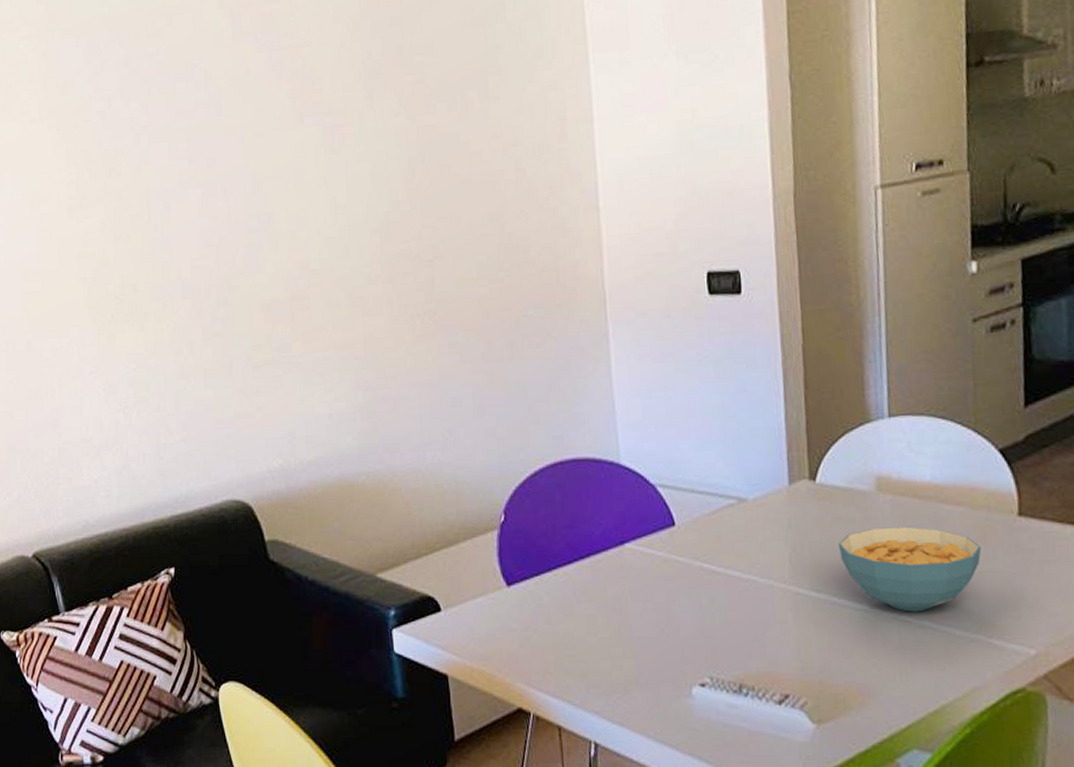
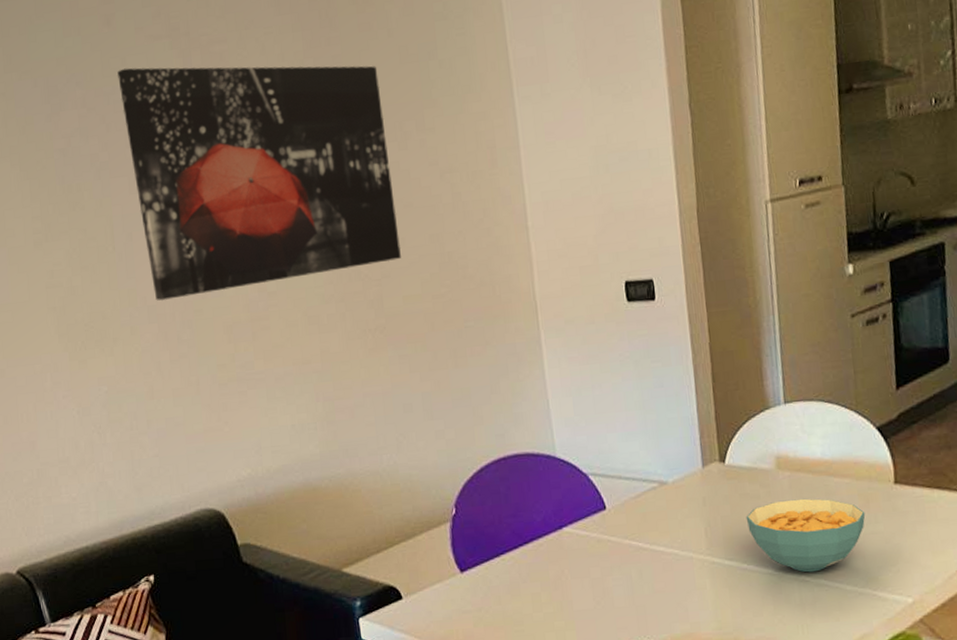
wall art: none [162,27,456,275] -> present [117,65,401,301]

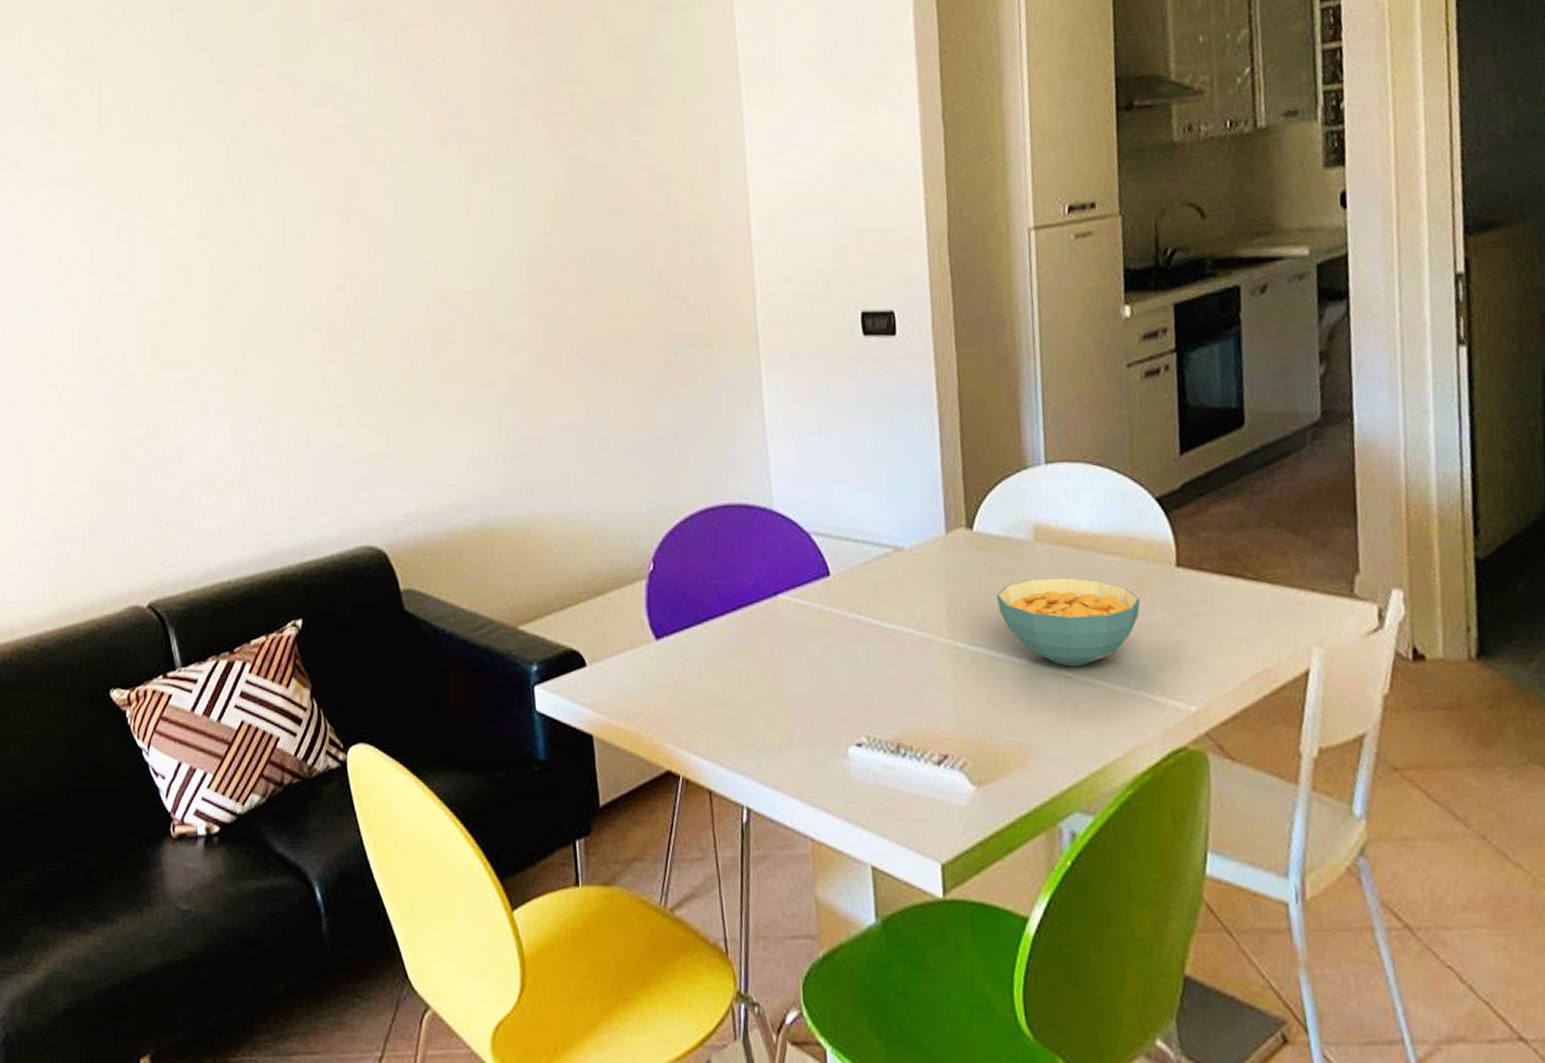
wall art: present [117,65,401,301] -> none [302,49,605,307]

